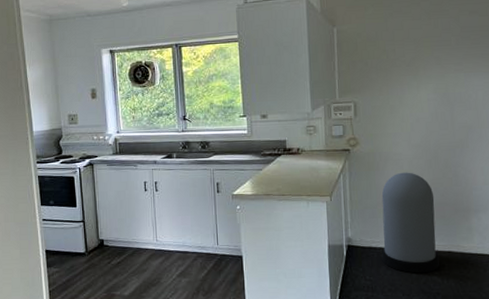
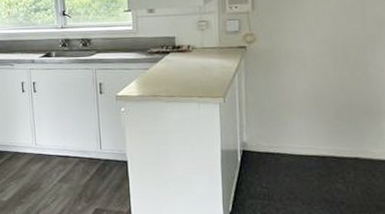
trash can: present [381,172,440,274] -> none [280,71,345,181]

